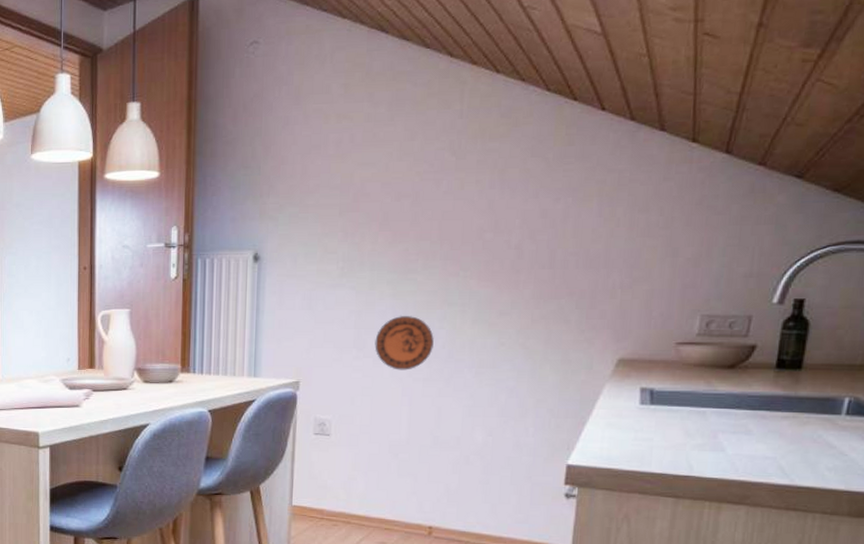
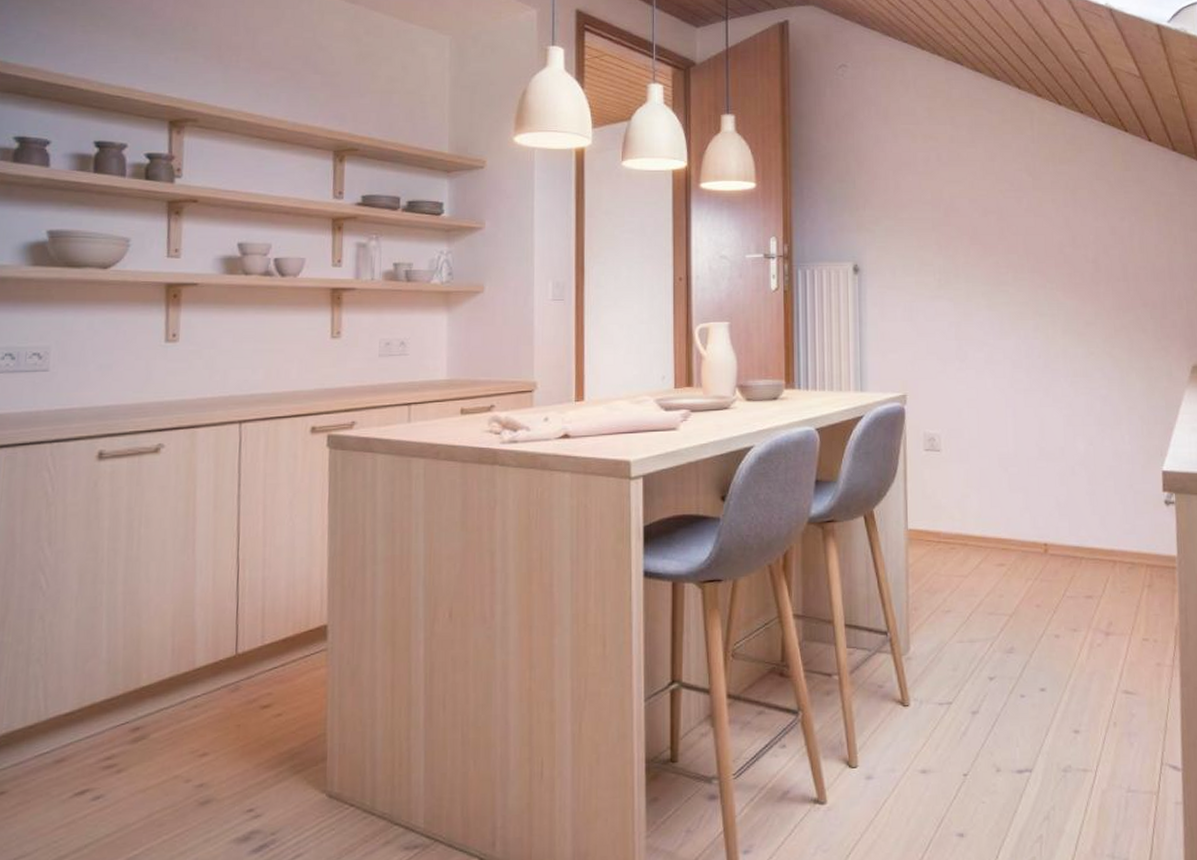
decorative plate: present [374,315,434,370] -> none [976,326,1030,381]

